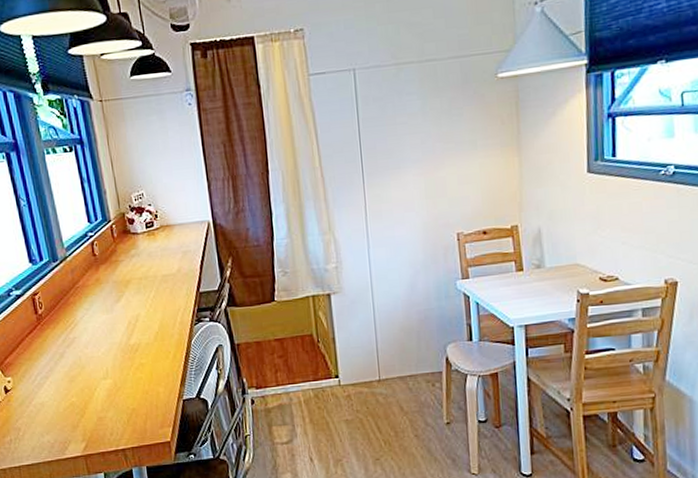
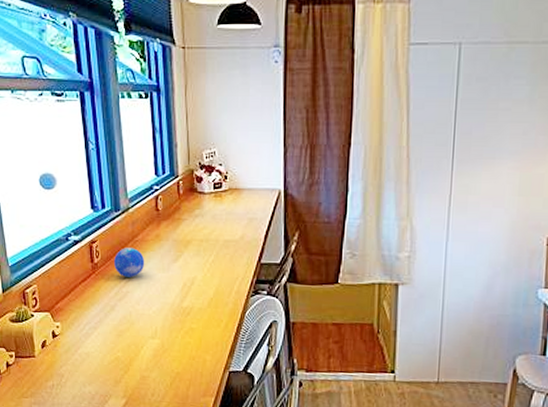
decorative orb: none [58,294,89,324] -> present [114,248,145,277]

